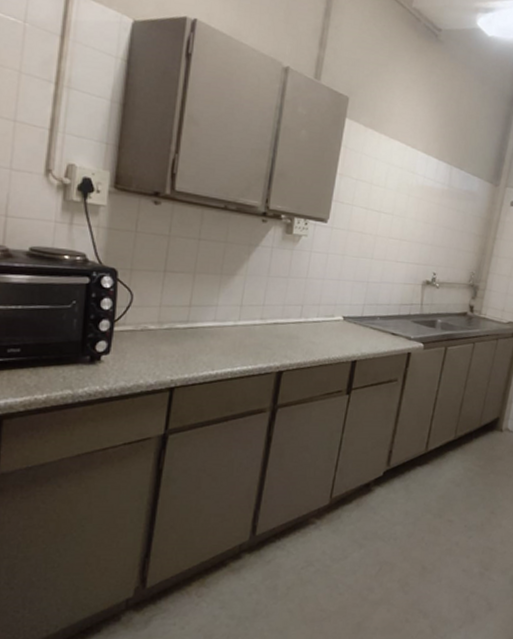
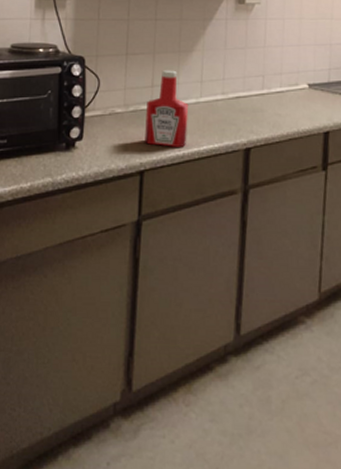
ketchup bottle: none [177,291,226,368] -> present [145,70,189,148]

